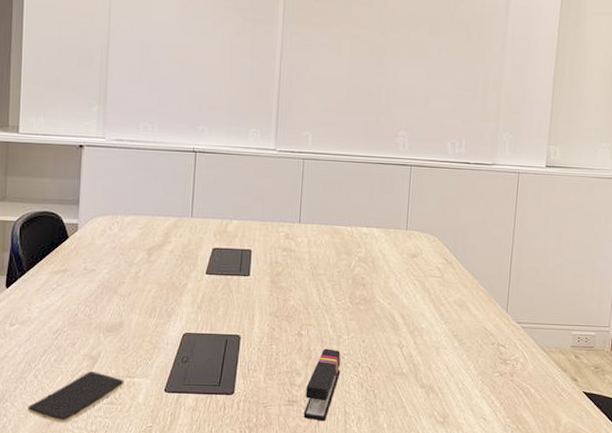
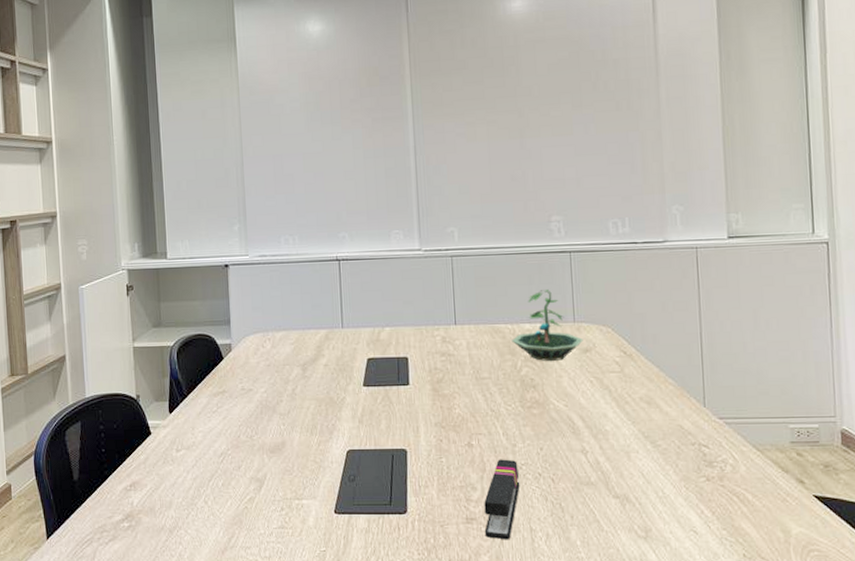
smartphone: present [28,370,124,423] -> none [201,494,293,549]
terrarium: none [349,198,412,264] -> present [511,290,583,362]

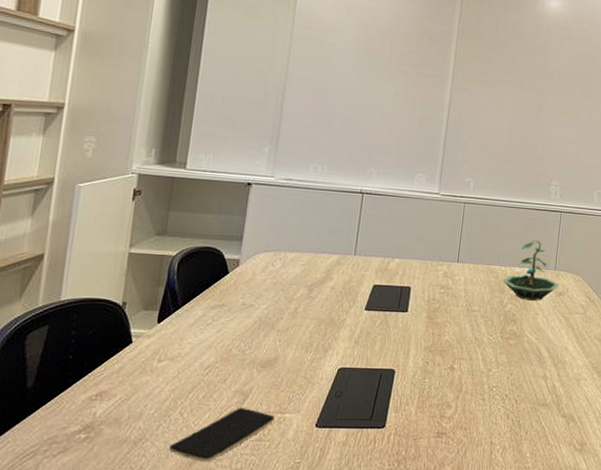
smartphone: none [201,494,293,549] -> present [169,407,275,461]
stapler: present [484,459,520,540] -> none [451,381,490,452]

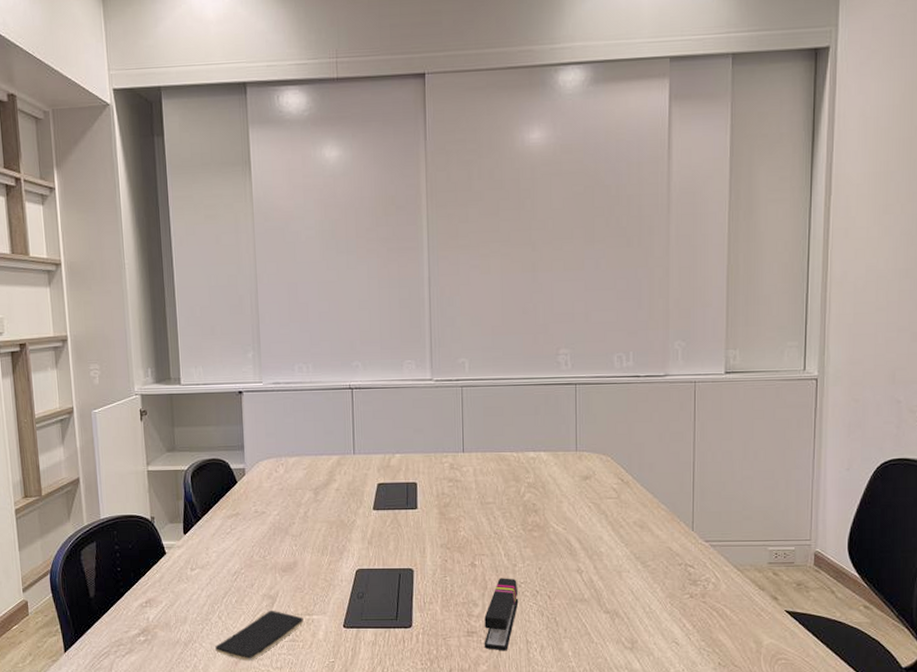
stapler: none [451,381,490,452] -> present [484,578,519,651]
terrarium: present [502,240,560,301] -> none [516,420,584,488]

